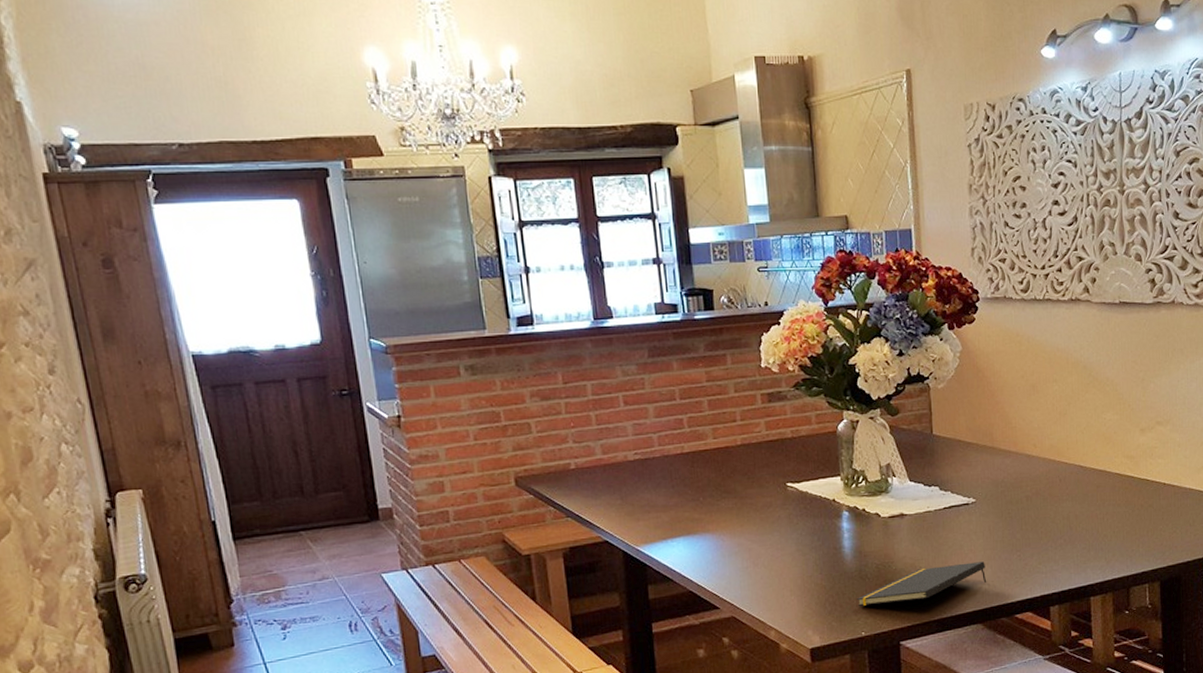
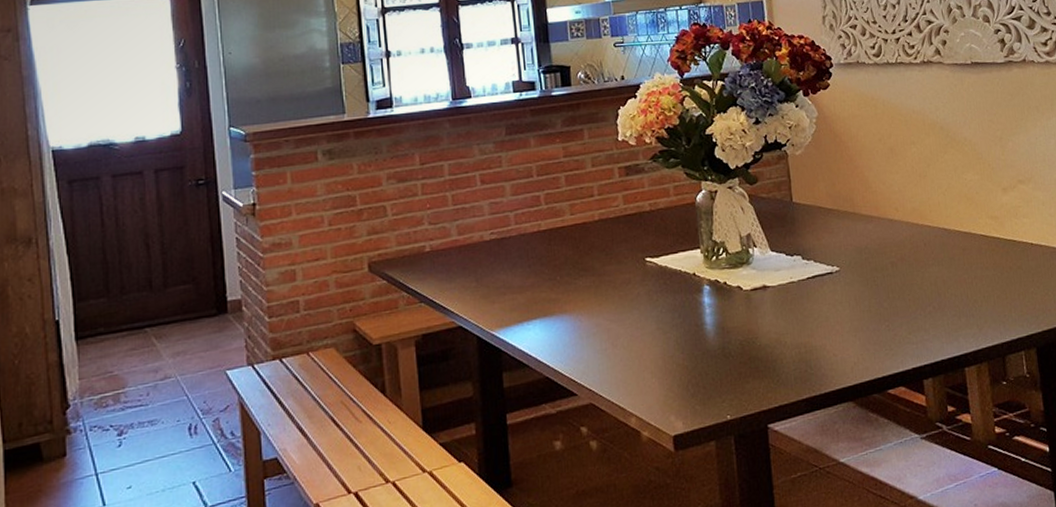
notepad: present [857,561,987,606] -> none [721,333,856,387]

